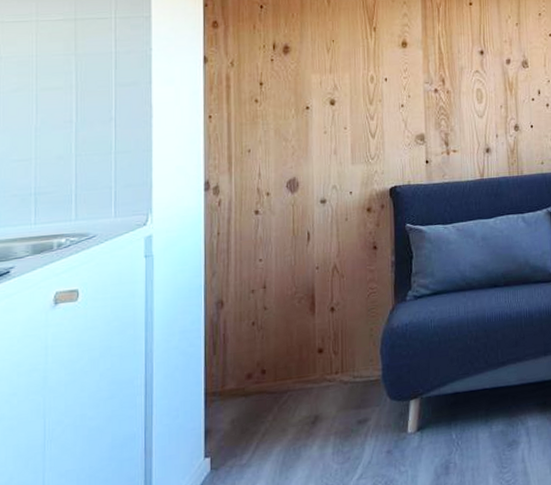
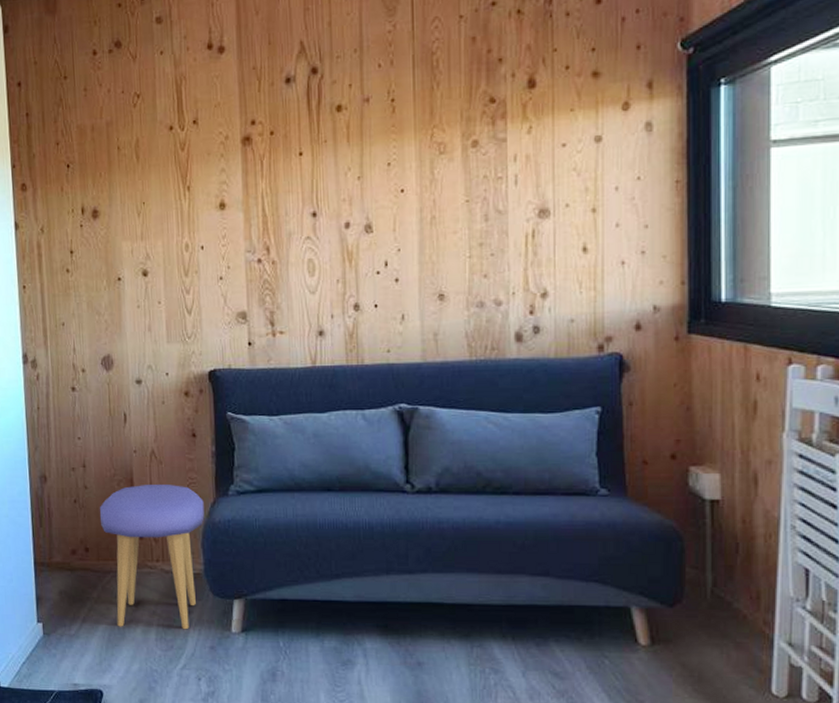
stool: none [278,296,384,447] -> present [99,485,205,630]

